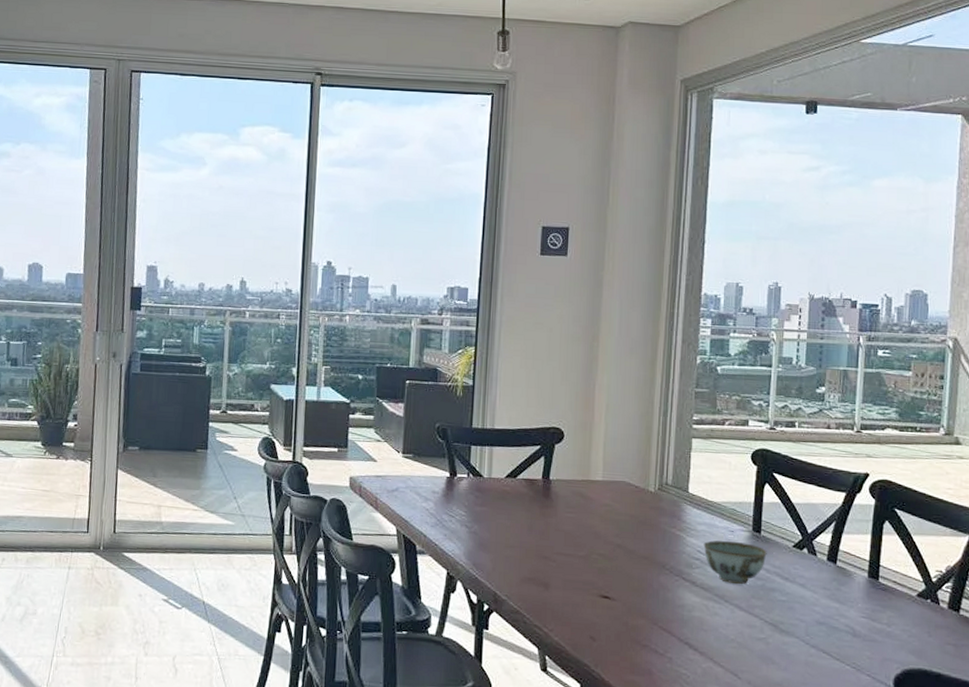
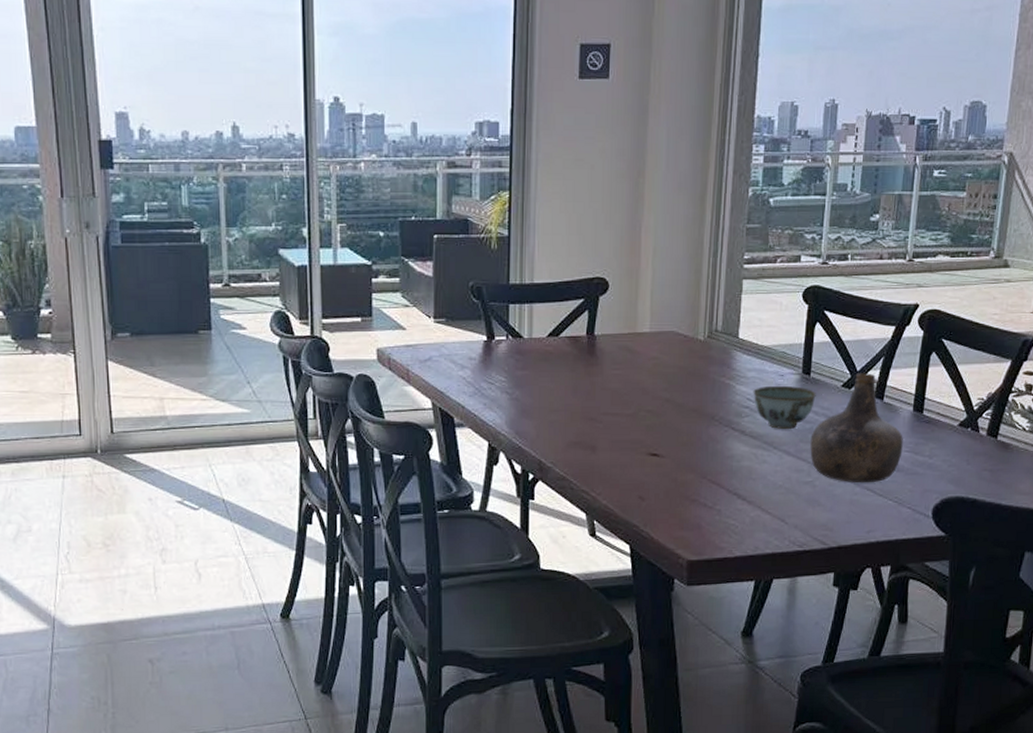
bottle: none [762,535,859,646] -> present [810,373,903,483]

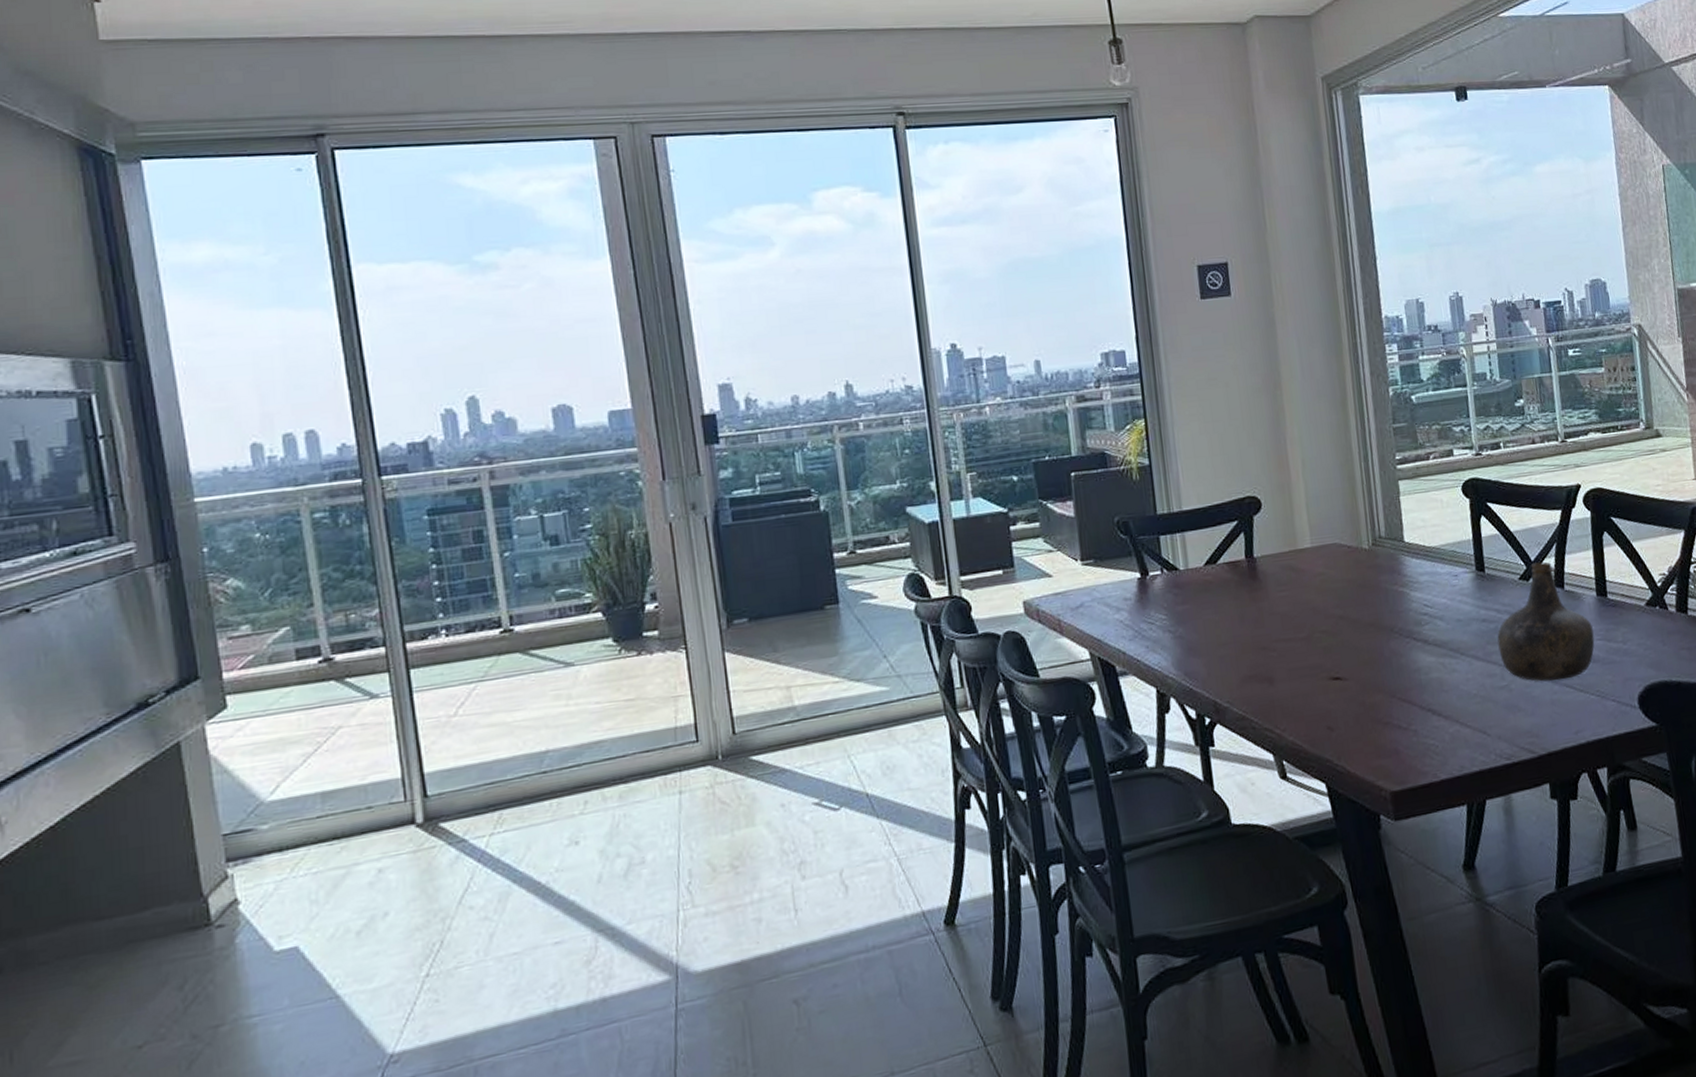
bowl: present [753,385,816,429] -> none [1429,585,1495,634]

